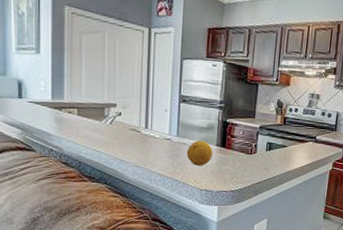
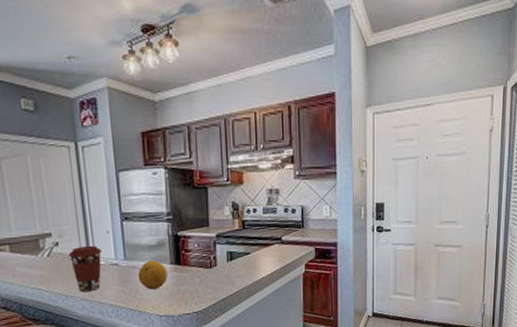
coffee cup: none [128,119,158,160] -> present [68,245,101,292]

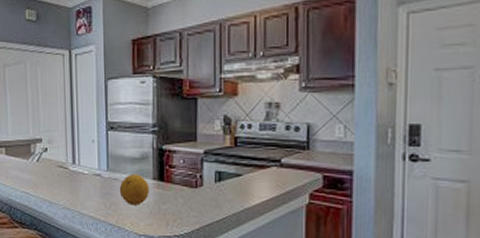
coffee cup: present [68,245,101,292] -> none [55,153,86,200]

